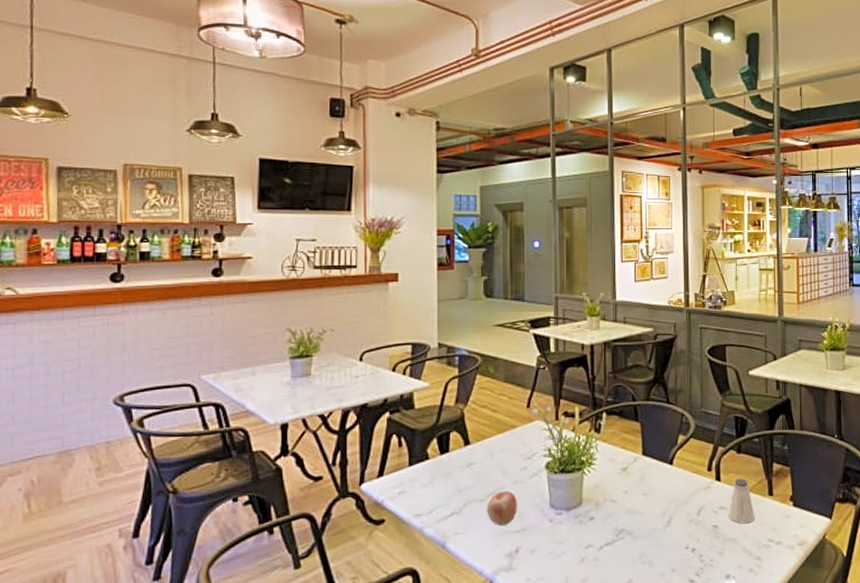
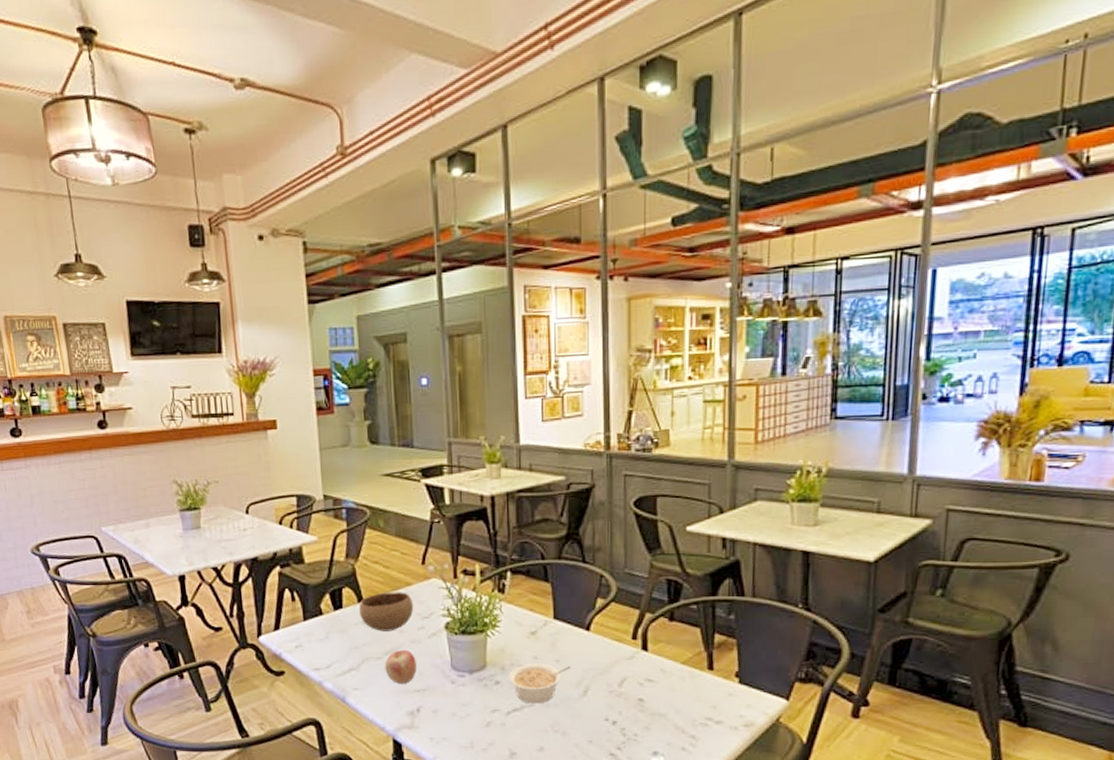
bowl: none [466,434,518,474] -> present [359,592,414,631]
legume: none [602,497,657,537] -> present [509,663,572,704]
saltshaker: present [729,478,755,524] -> none [657,649,690,699]

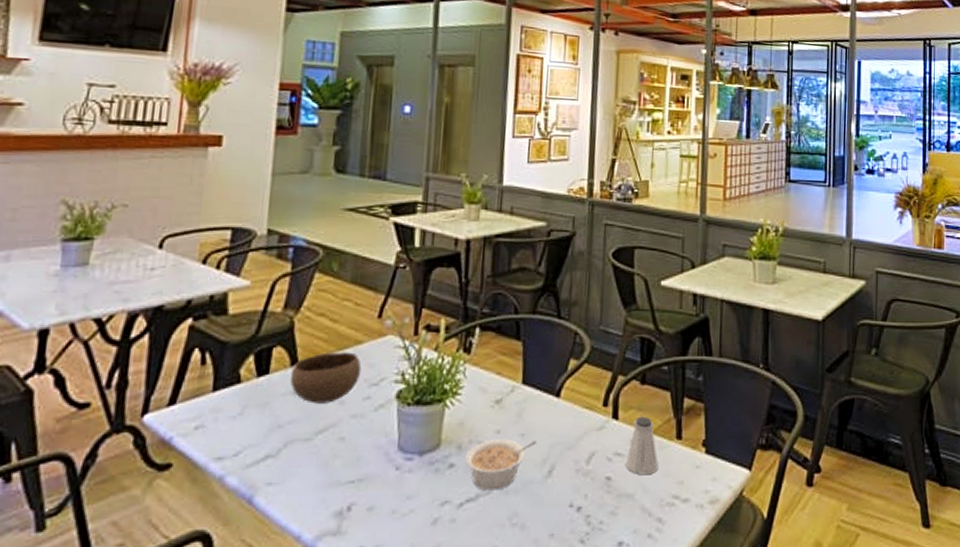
apple: present [385,649,417,684] -> none [313,426,355,474]
saltshaker: none [657,649,690,699] -> present [626,416,658,476]

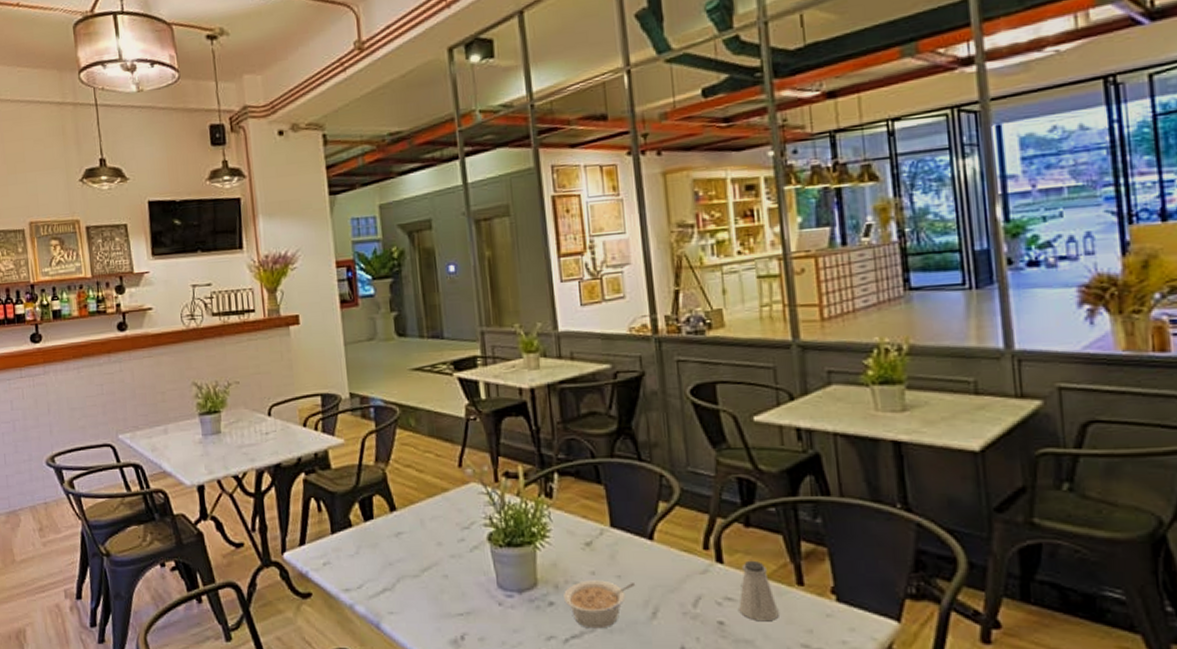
bowl: present [290,352,362,404] -> none [392,499,452,545]

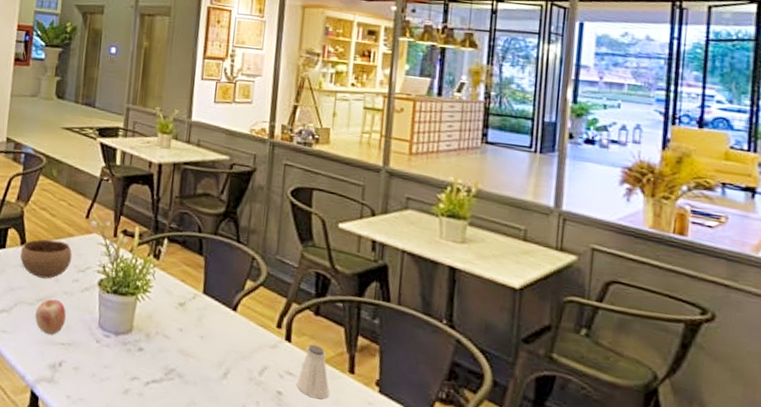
bowl: none [392,499,452,545] -> present [20,239,73,279]
apple: none [422,565,459,606] -> present [35,299,66,335]
legume: present [564,580,636,629] -> none [152,335,215,379]

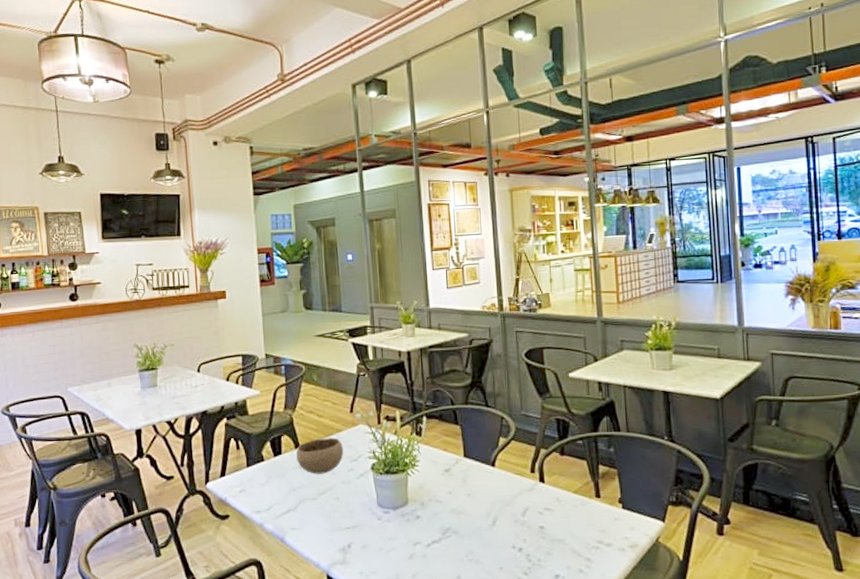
apple: present [35,299,66,335] -> none [319,489,347,522]
saltshaker: present [296,343,330,400] -> none [554,480,582,525]

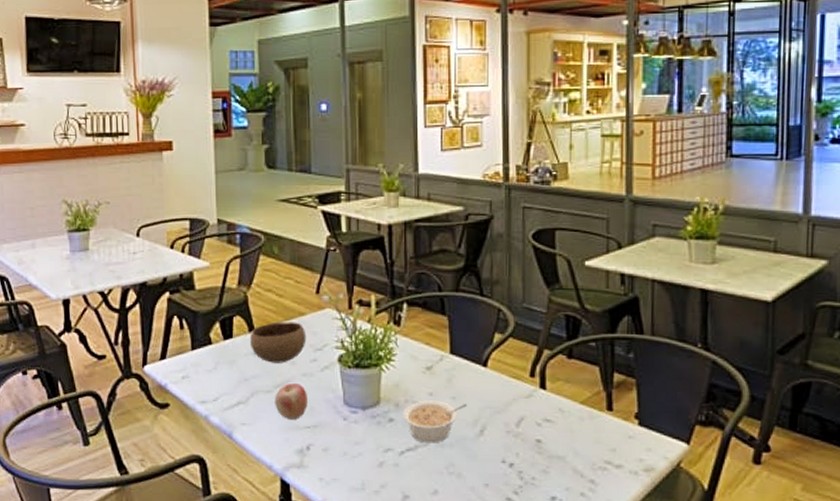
apple: none [319,489,347,522] -> present [275,382,308,419]
legume: none [428,498,481,535] -> present [403,400,468,443]

